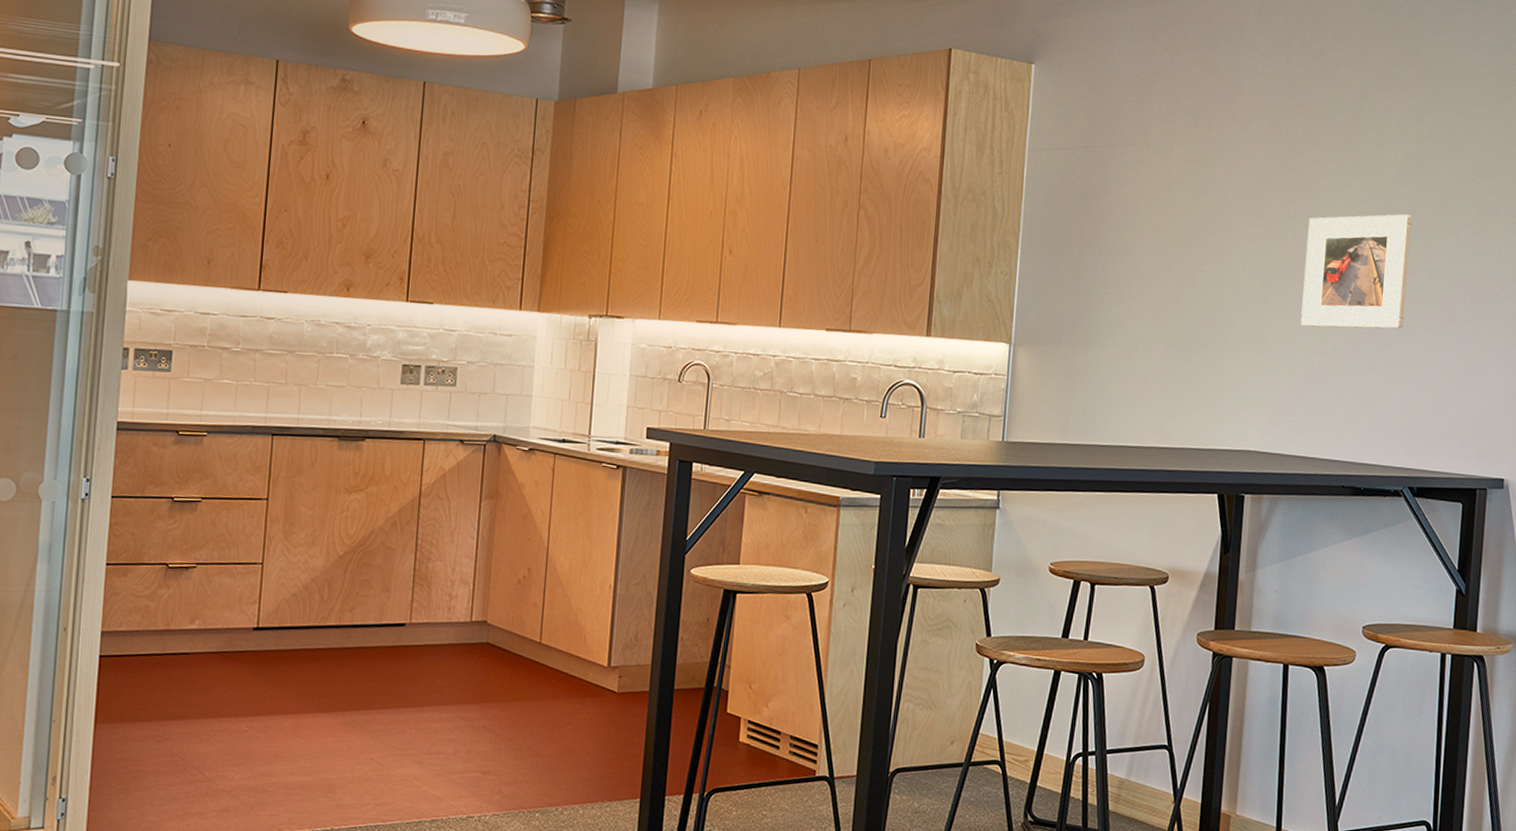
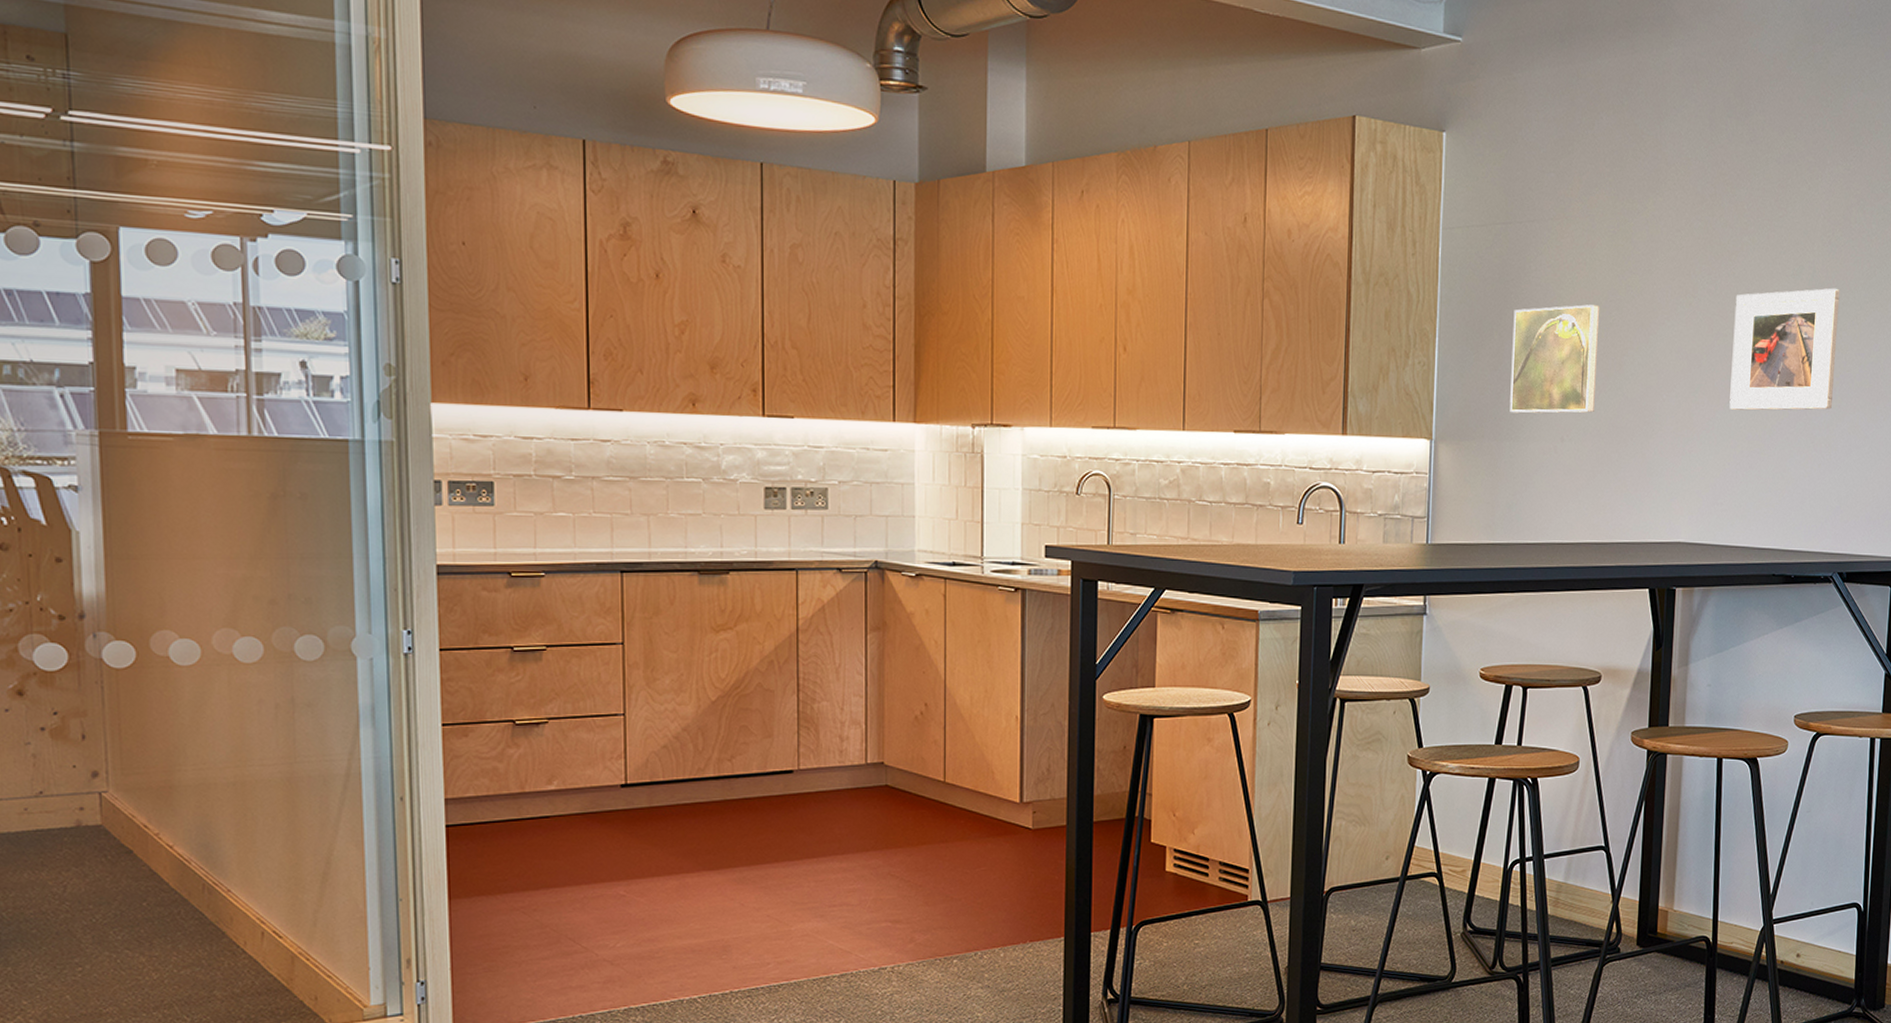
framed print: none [1086,223,1176,324] -> present [1510,304,1600,414]

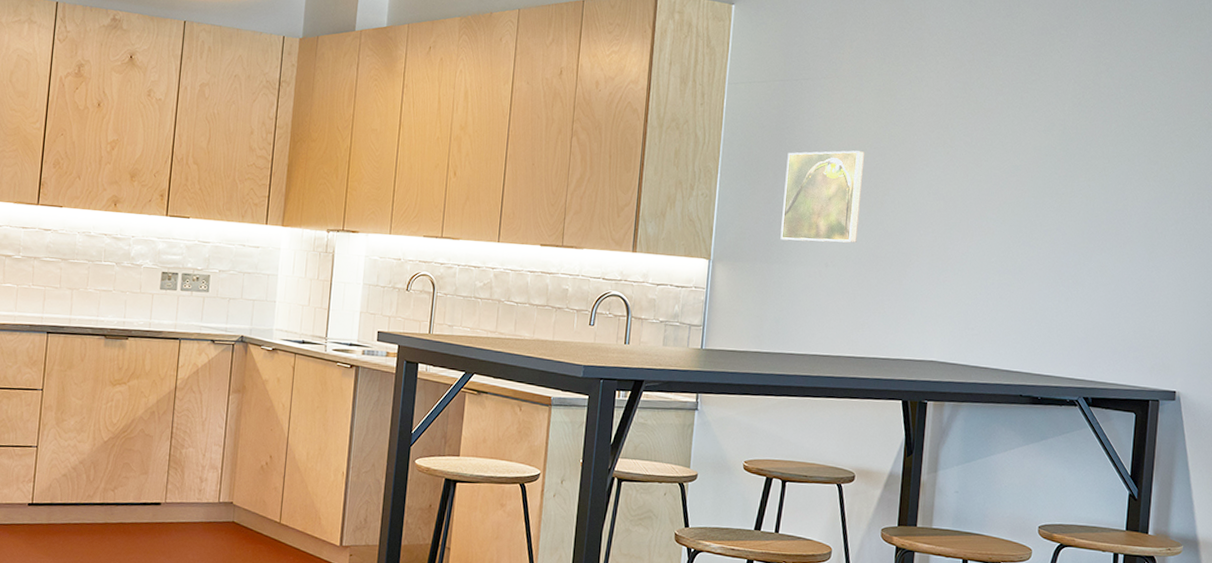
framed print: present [1729,288,1840,411] -> none [982,143,1089,250]

